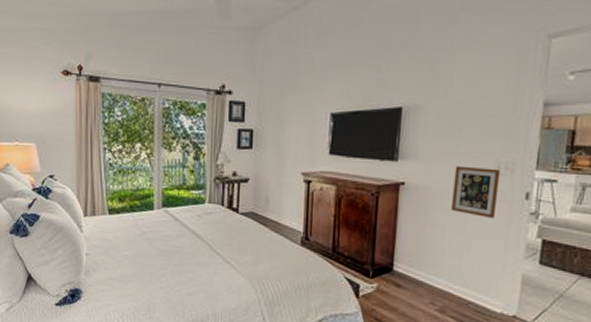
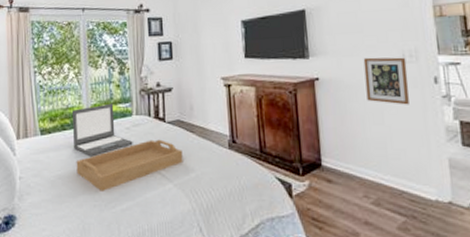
laptop: none [143,188,204,241] -> present [72,103,133,157]
serving tray: none [144,229,253,275] -> present [76,139,183,191]

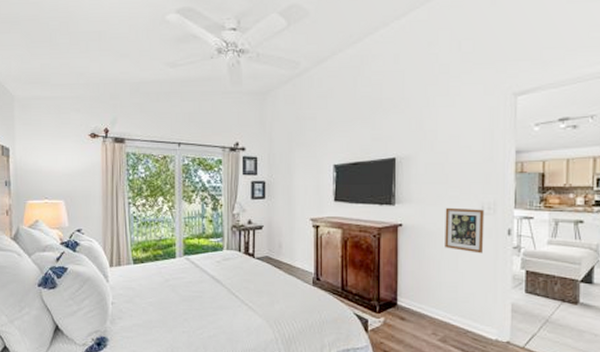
laptop: present [72,103,133,157] -> none [165,237,223,287]
serving tray: present [76,139,183,191] -> none [167,273,269,319]

